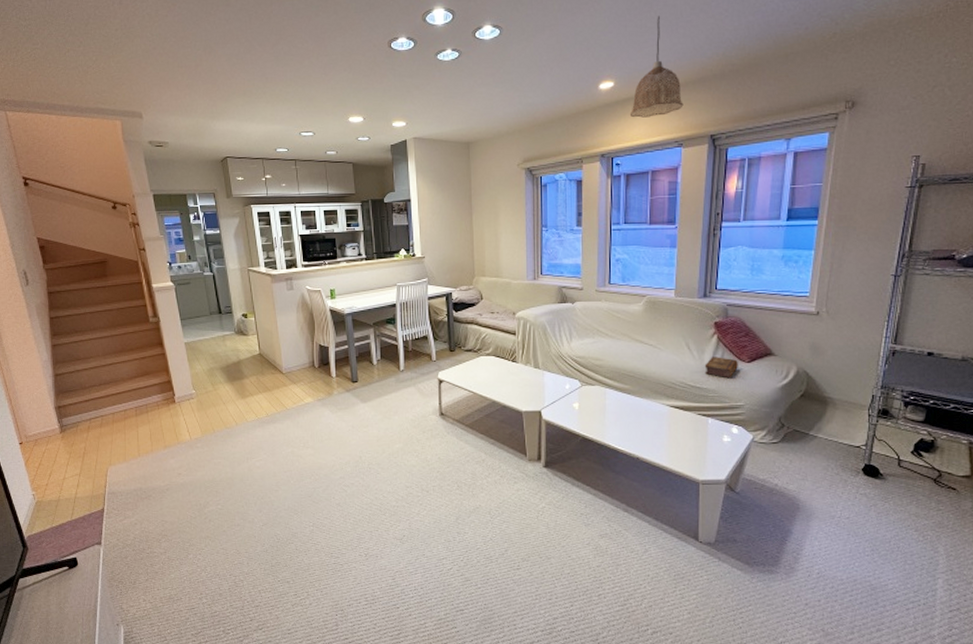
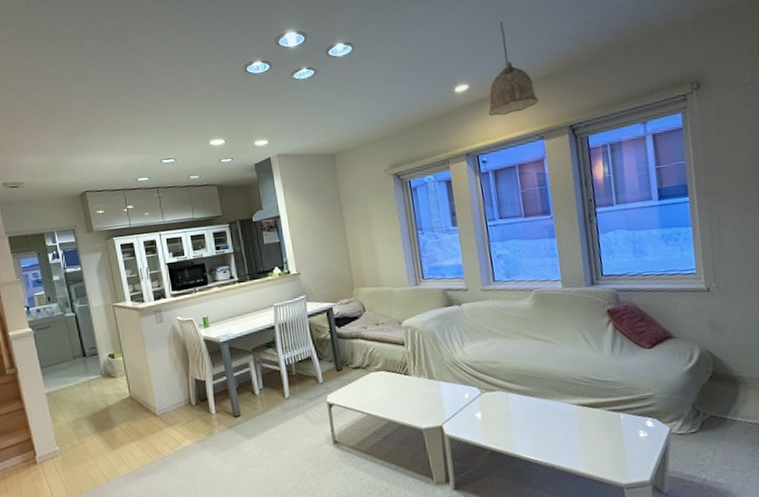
book: present [704,357,738,379] -> none [605,345,640,368]

